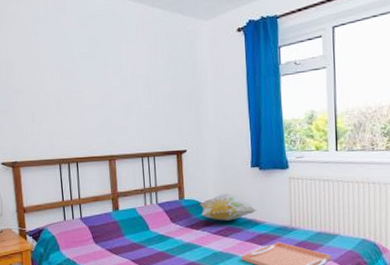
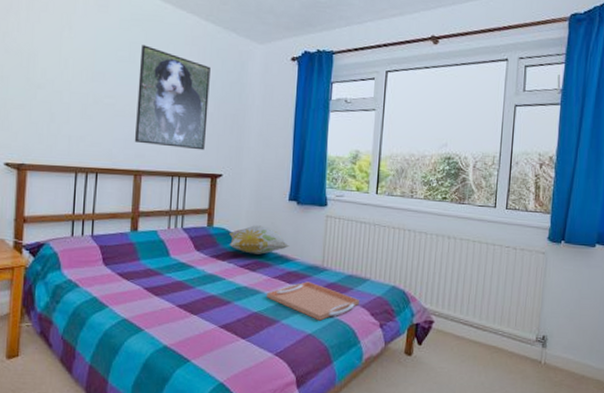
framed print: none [99,39,167,131] -> present [134,45,211,151]

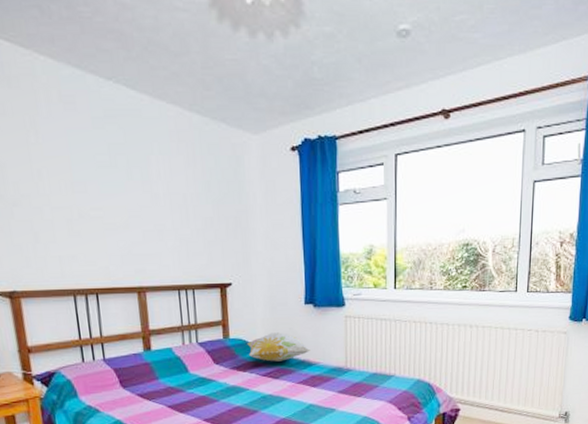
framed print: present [134,45,211,151] -> none [122,146,209,260]
serving tray: present [267,281,360,321] -> none [293,383,387,420]

